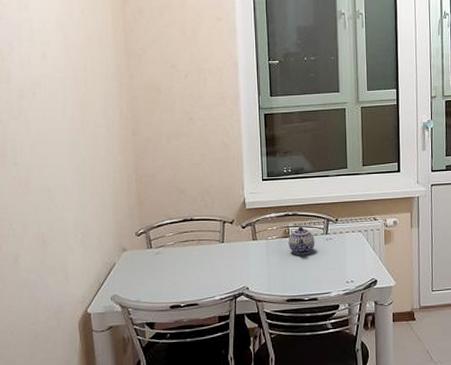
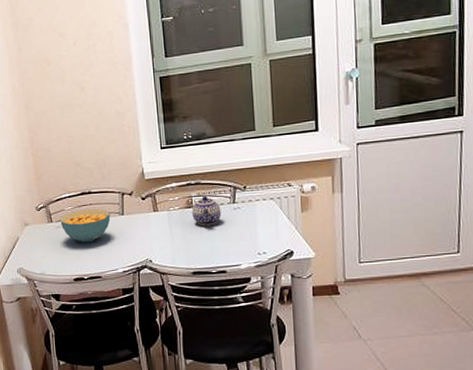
cereal bowl: none [160,235,211,270] -> present [60,208,111,243]

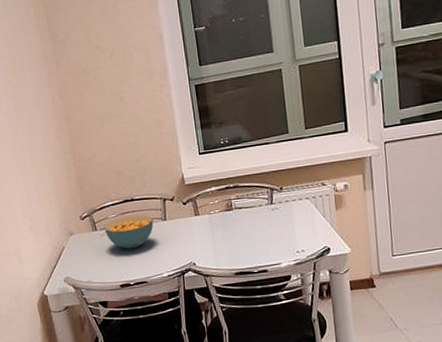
teapot: present [192,195,222,226] -> none [232,198,260,228]

